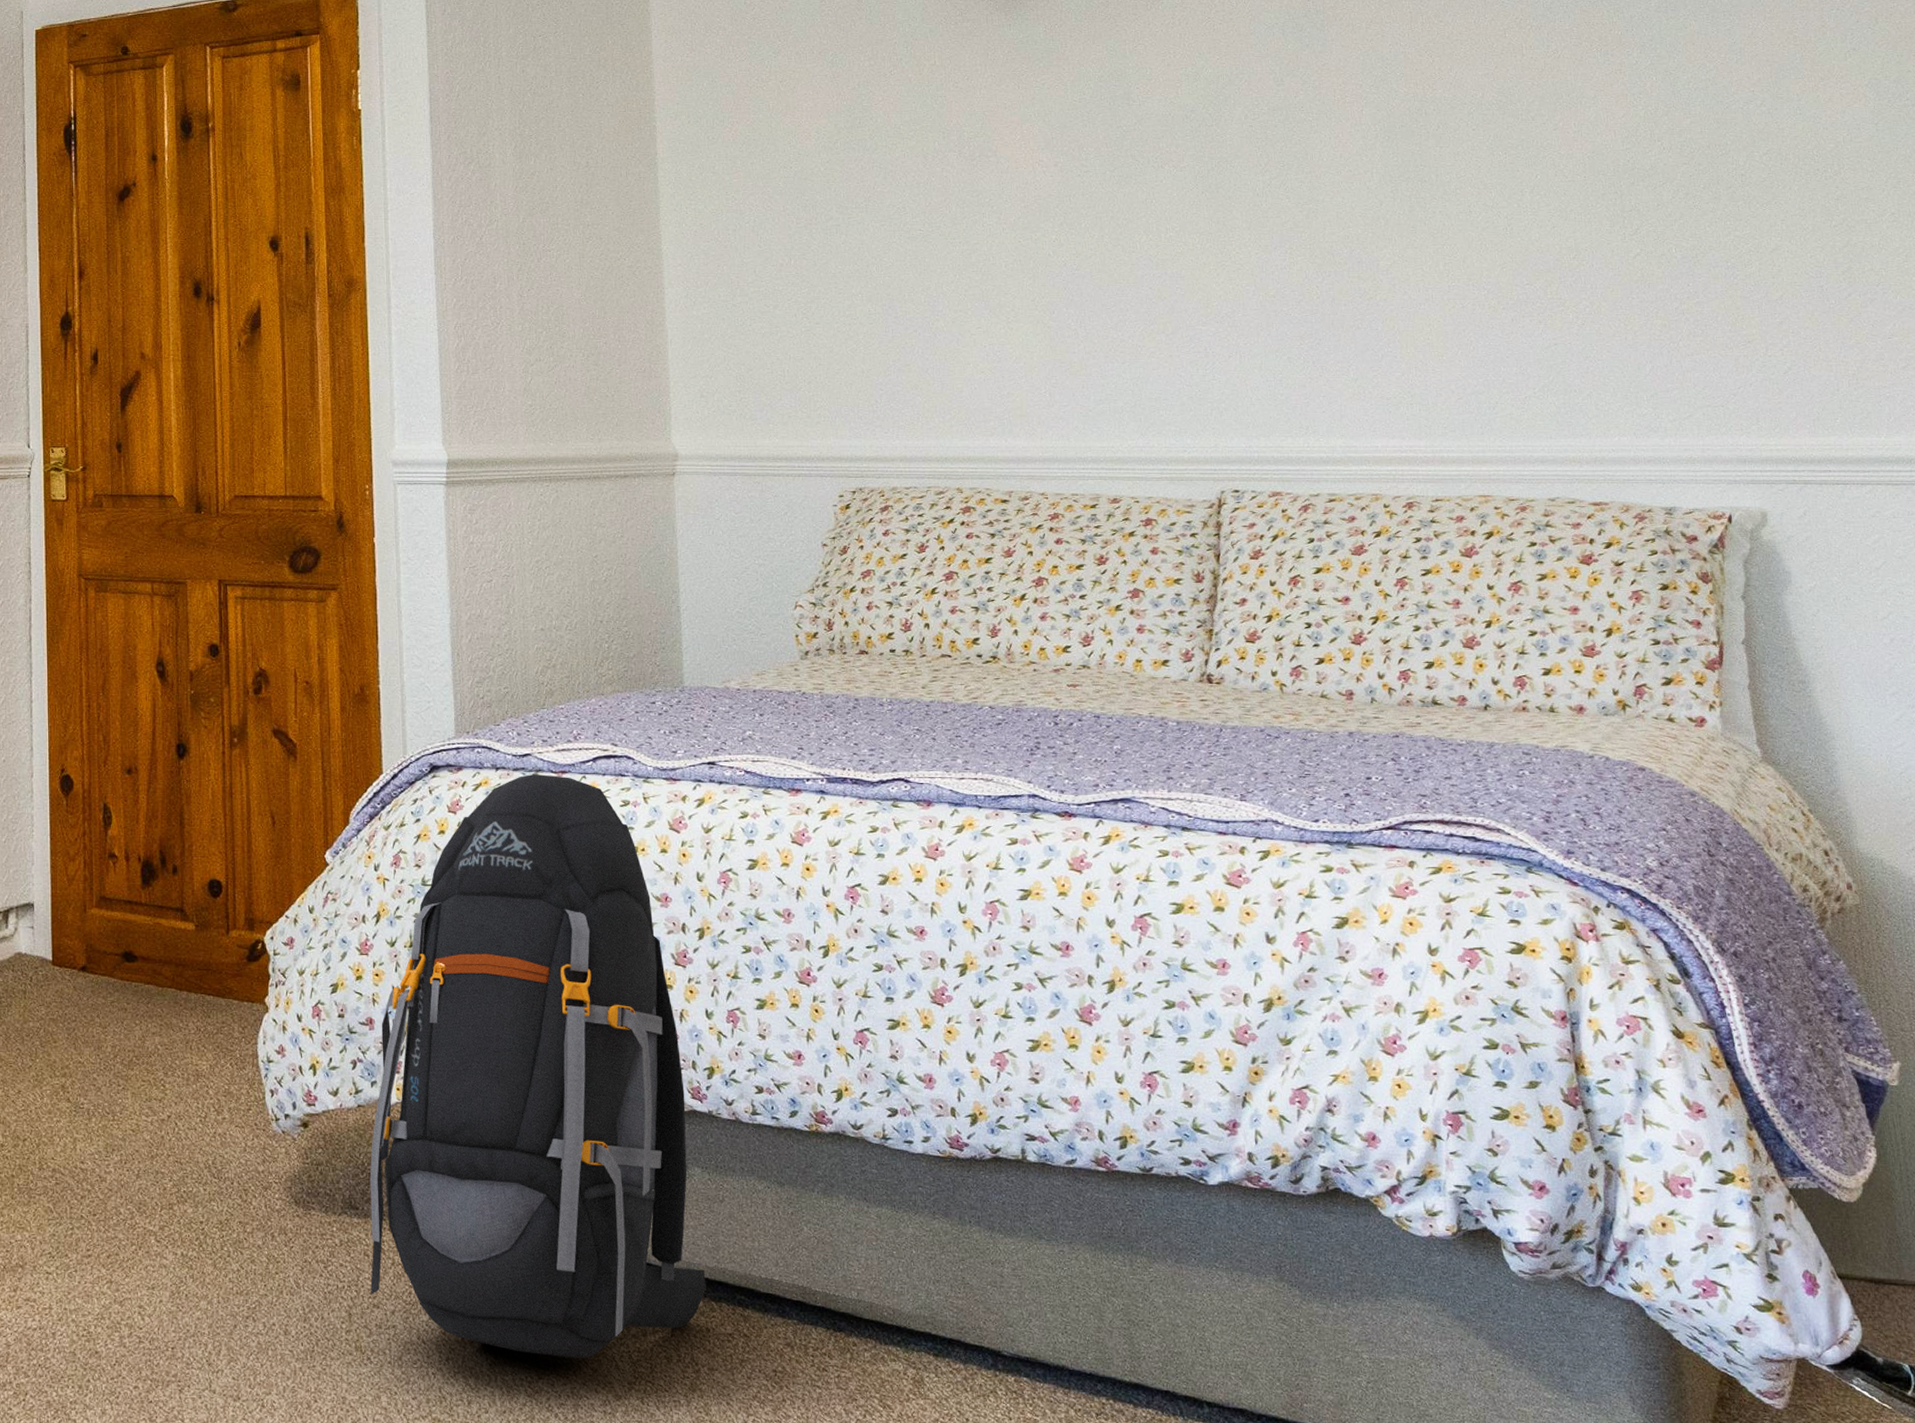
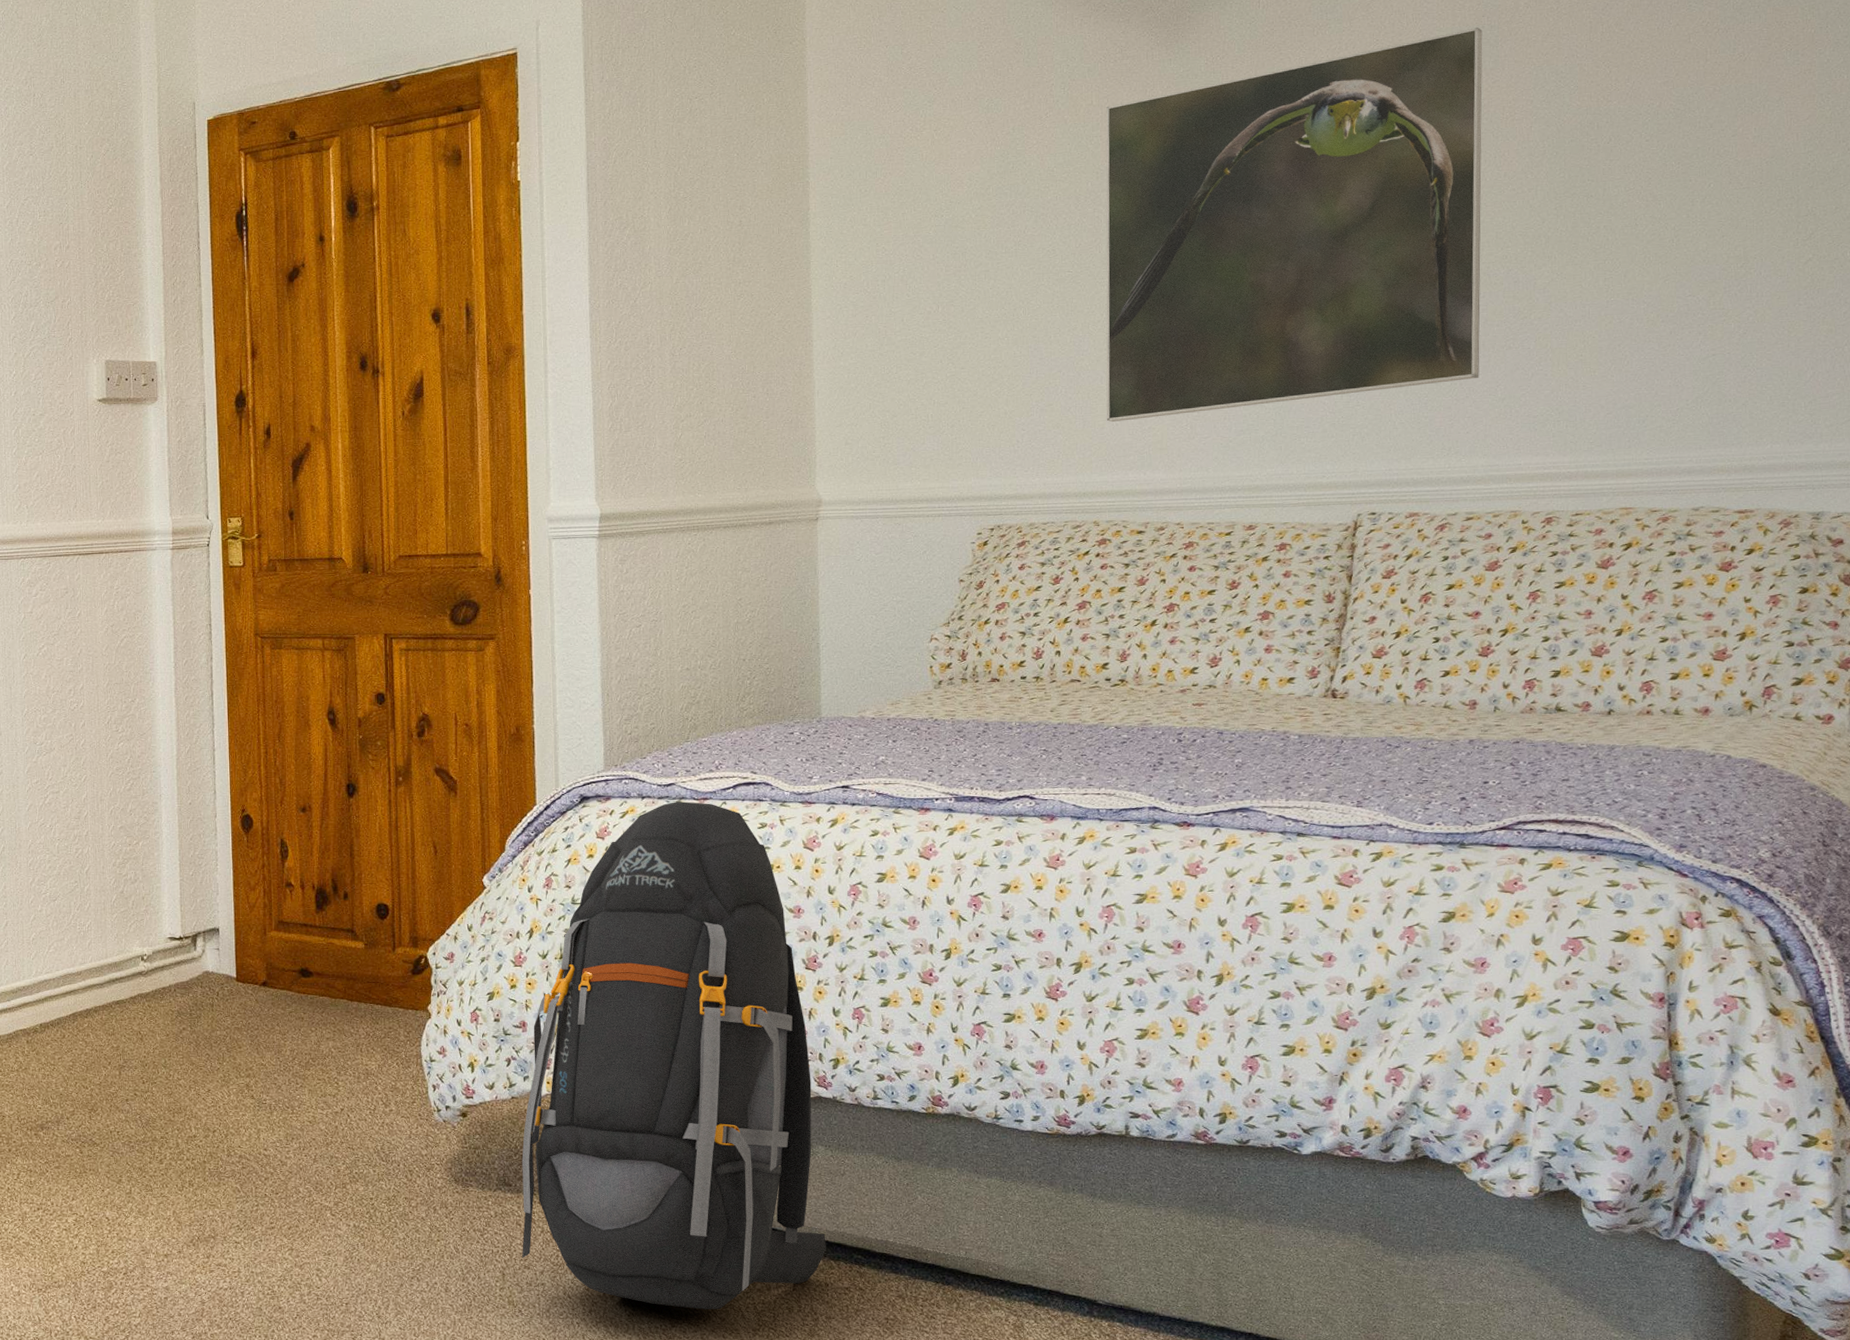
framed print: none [949,11,1331,385] -> present [1106,27,1483,422]

